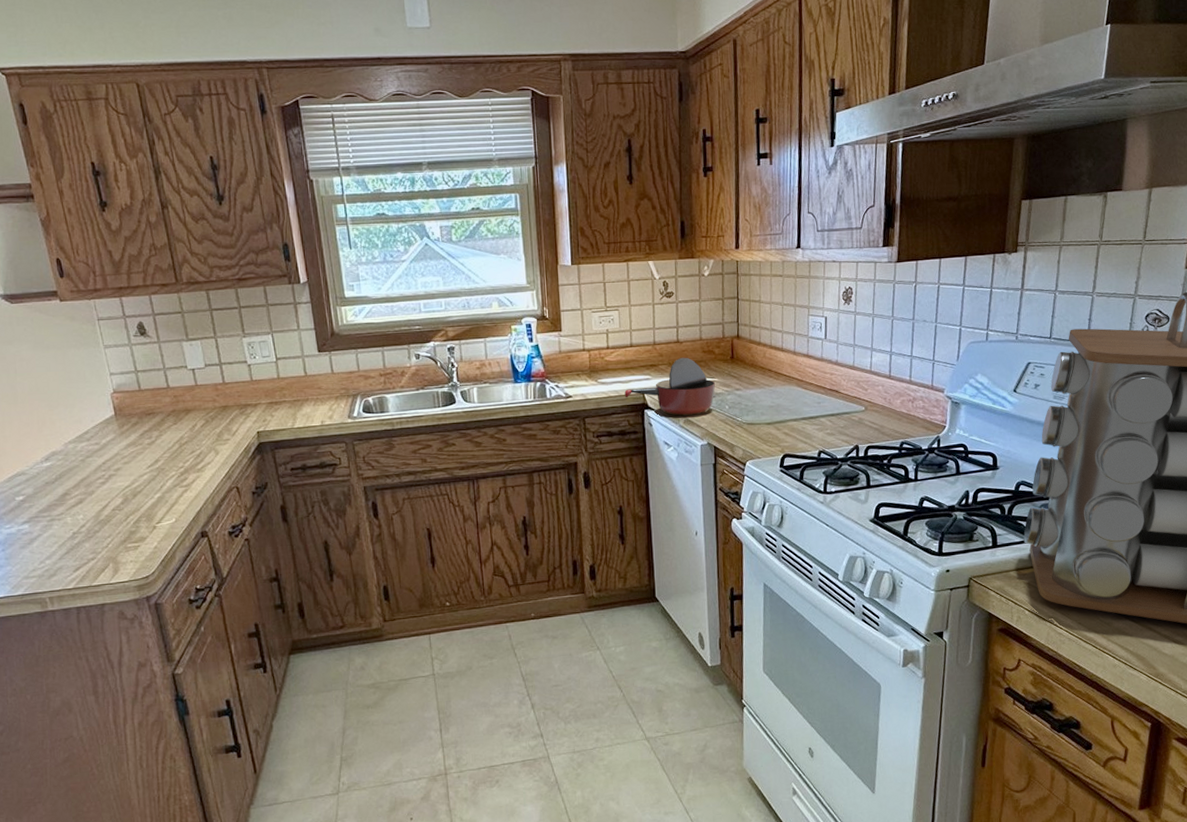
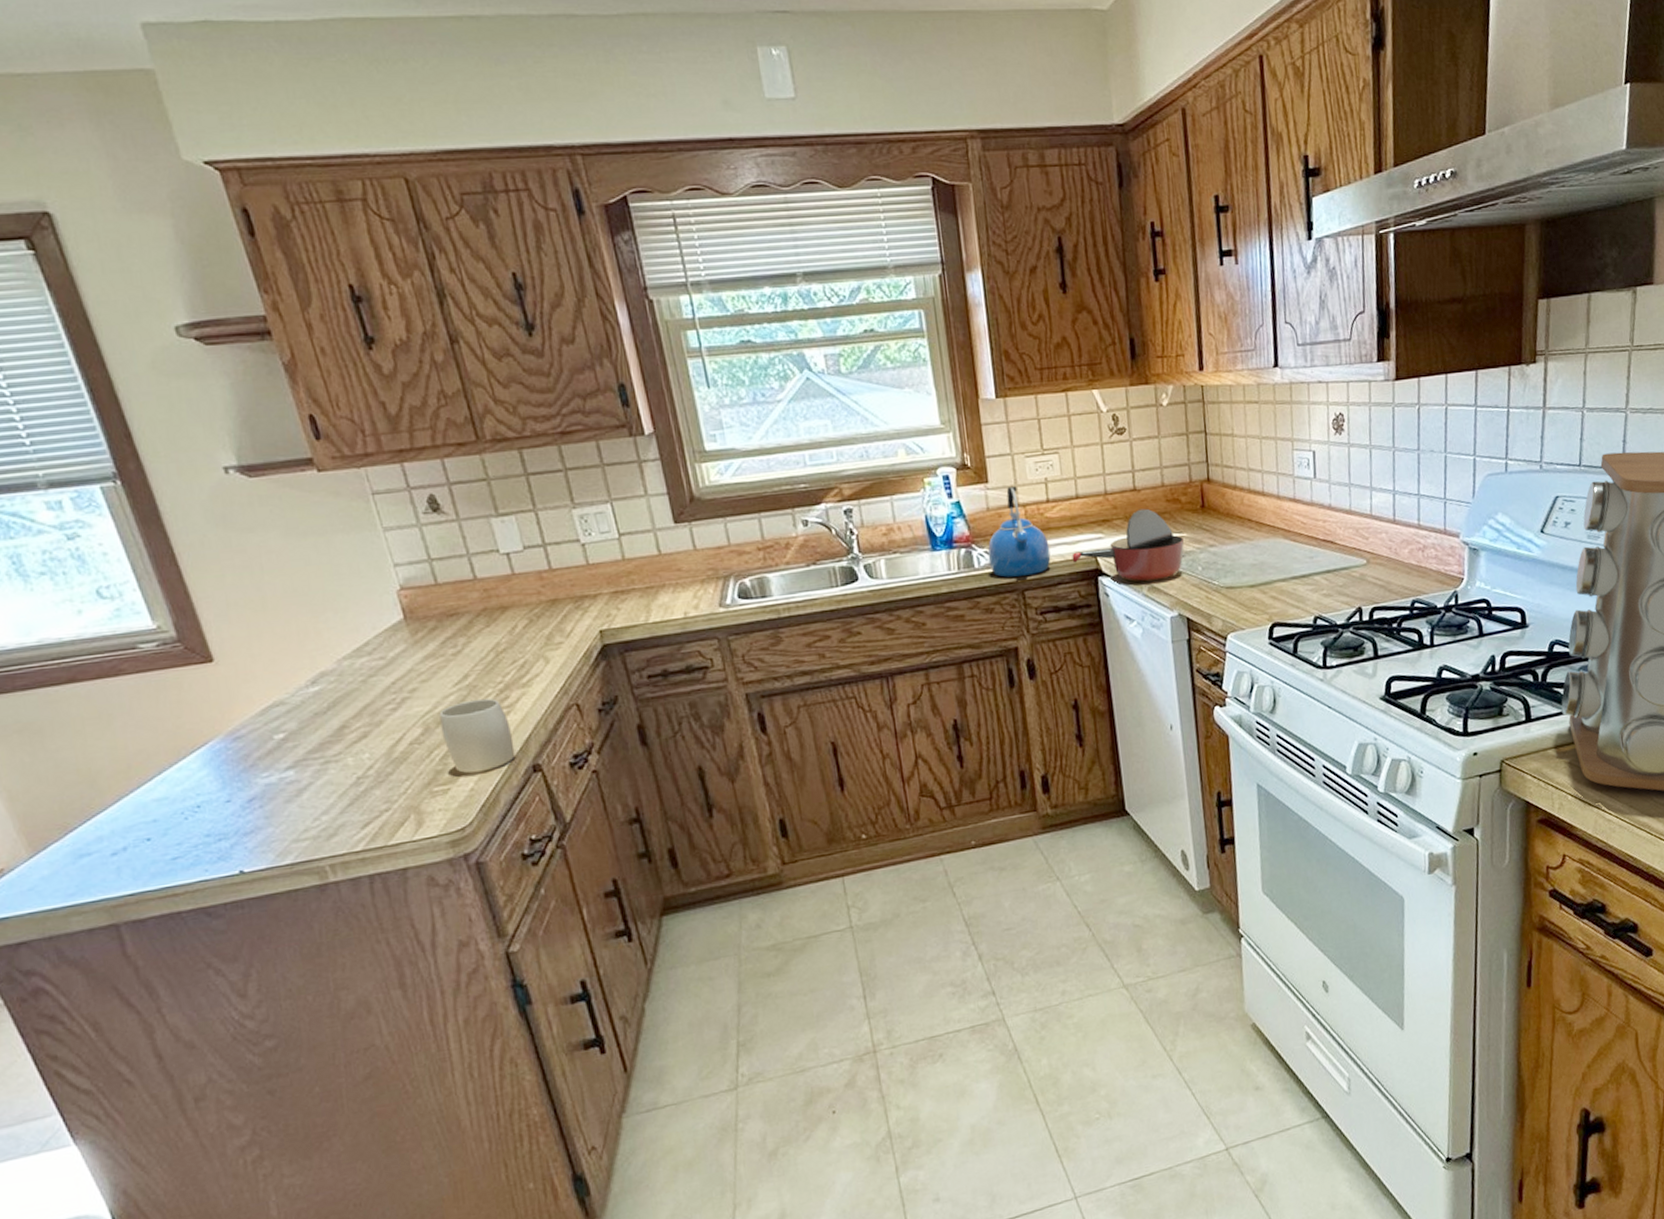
mug: none [135,479,189,535] -> present [439,698,516,774]
kettle: none [558,335,608,407] -> present [987,486,1051,578]

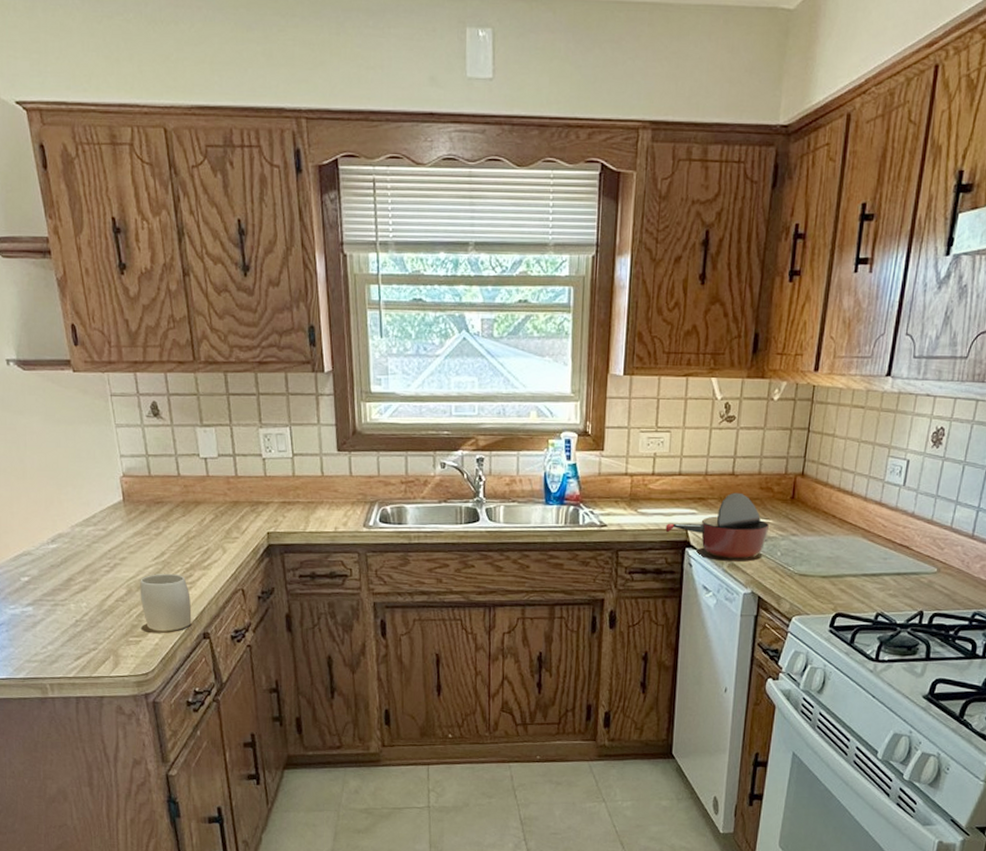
kettle: present [987,486,1051,578] -> none [592,457,648,538]

